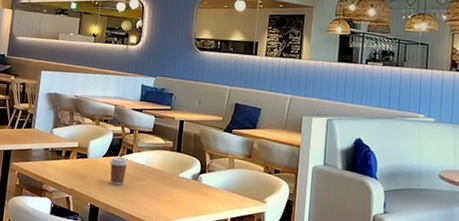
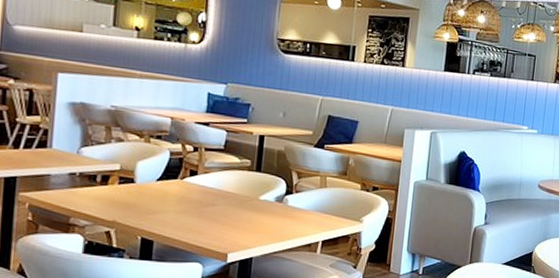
coffee cup: present [110,157,129,186] -> none [166,180,193,213]

